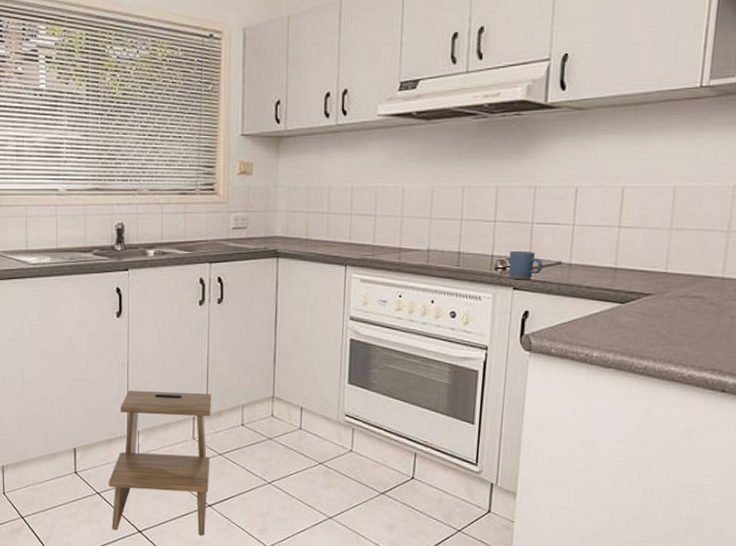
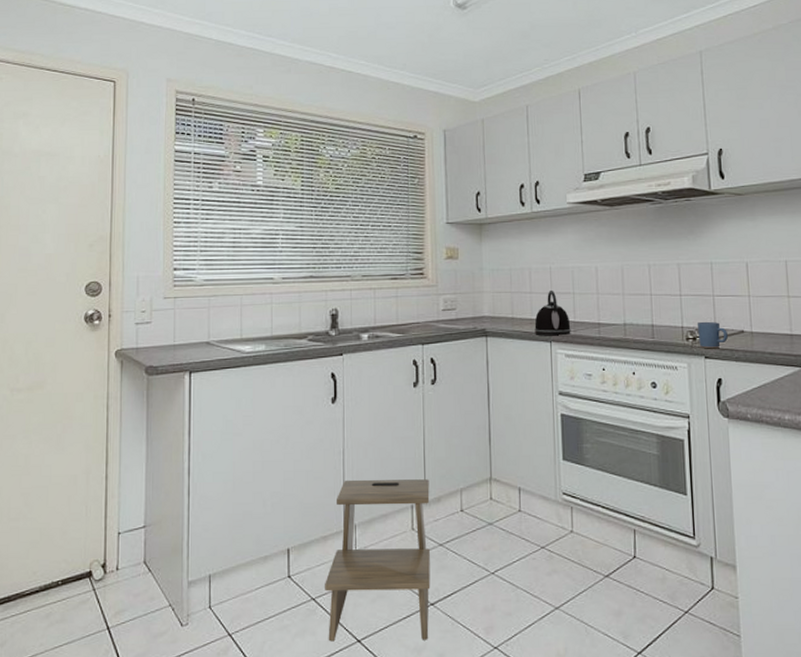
kettle: none [329,210,369,260] -> present [534,289,571,336]

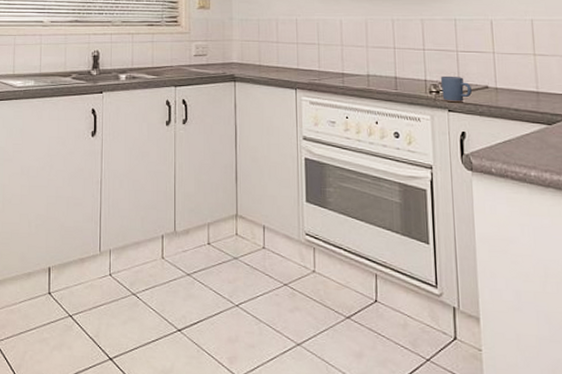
step stool: present [325,479,431,642] -> none [81,207,179,364]
kettle: present [534,289,571,336] -> none [280,40,316,84]

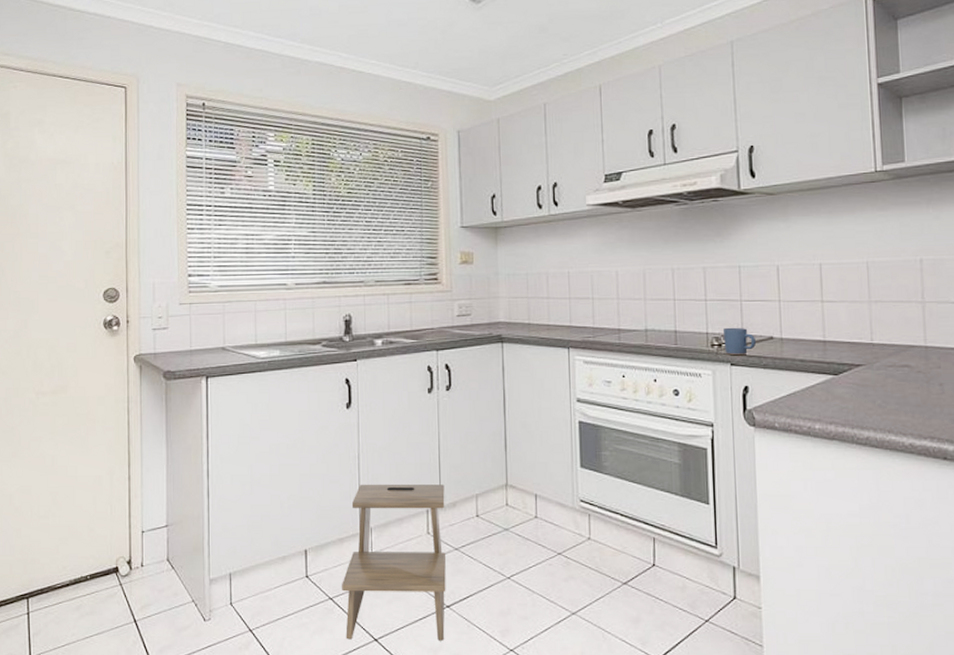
step stool: none [81,207,179,364] -> present [342,484,446,641]

